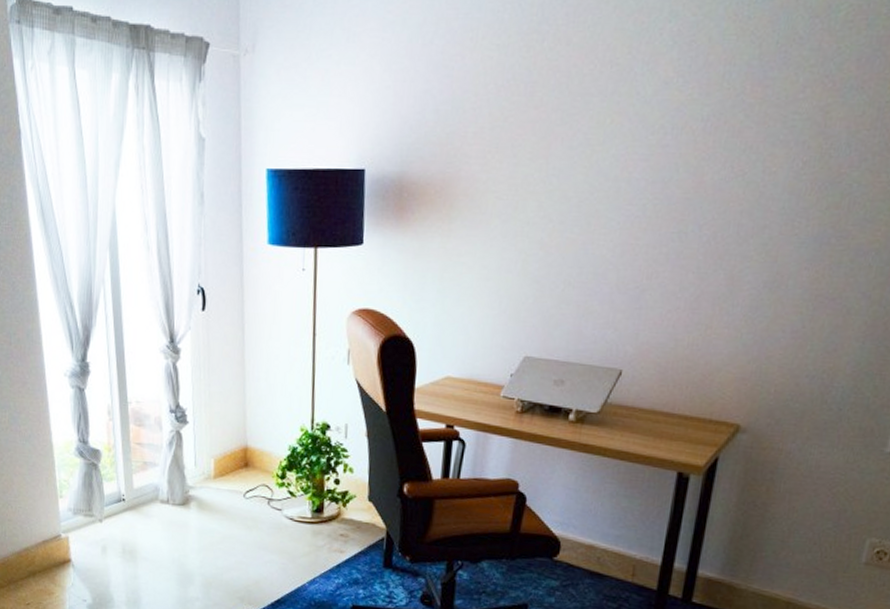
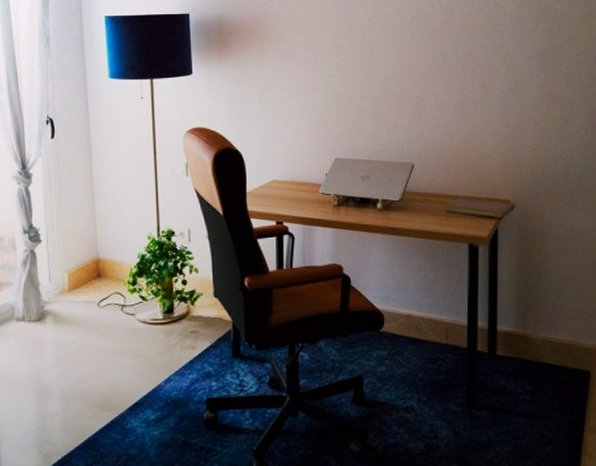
notebook: none [654,416,747,445] -> present [445,198,515,218]

